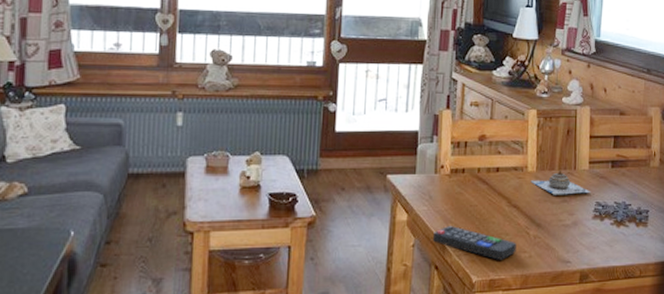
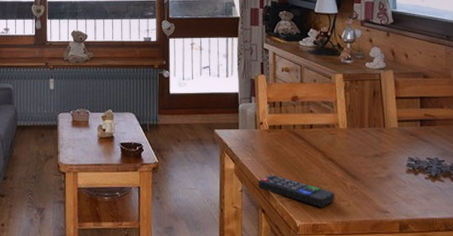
decorative bowl: present [530,169,590,195] -> none [342,127,401,150]

